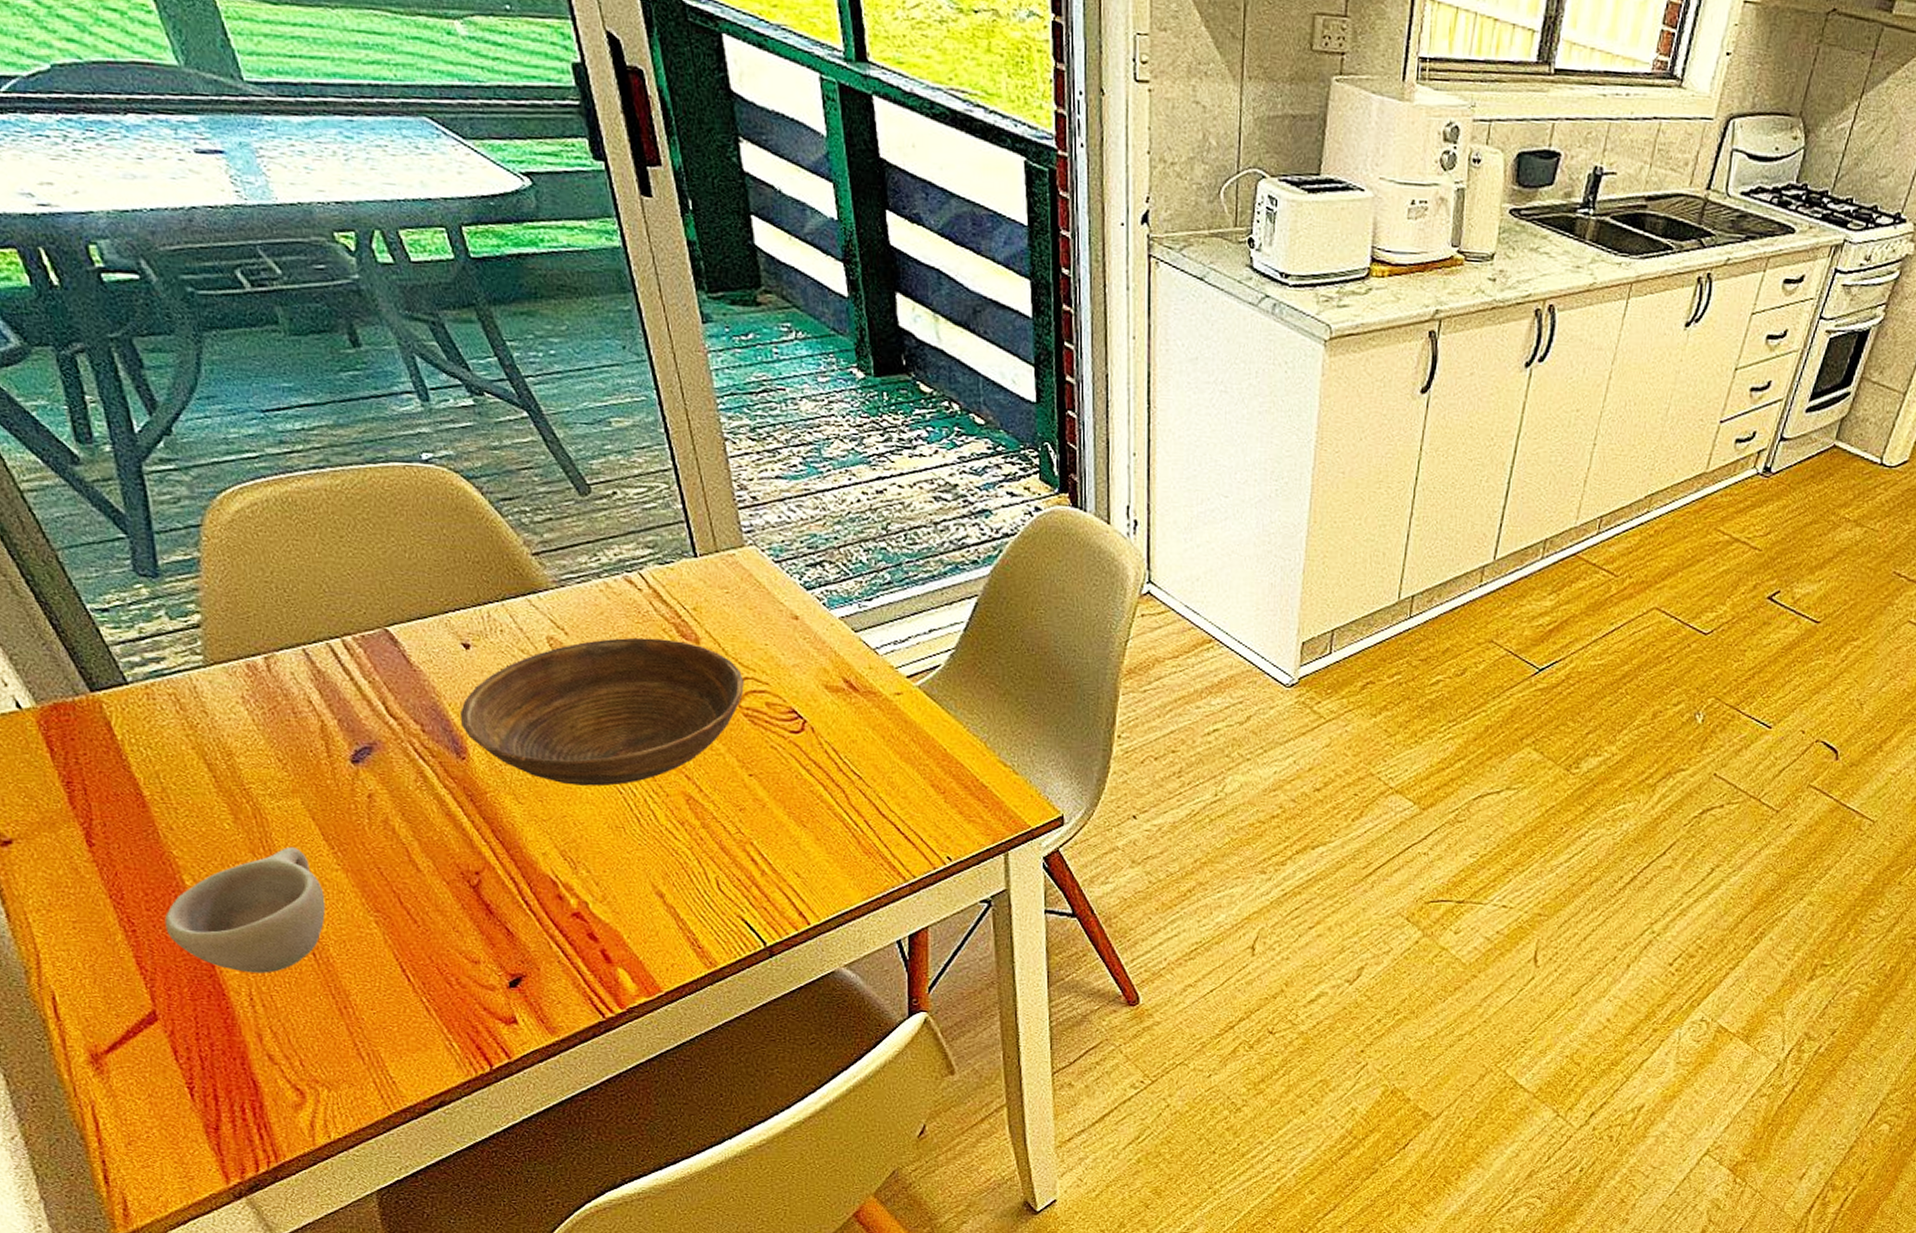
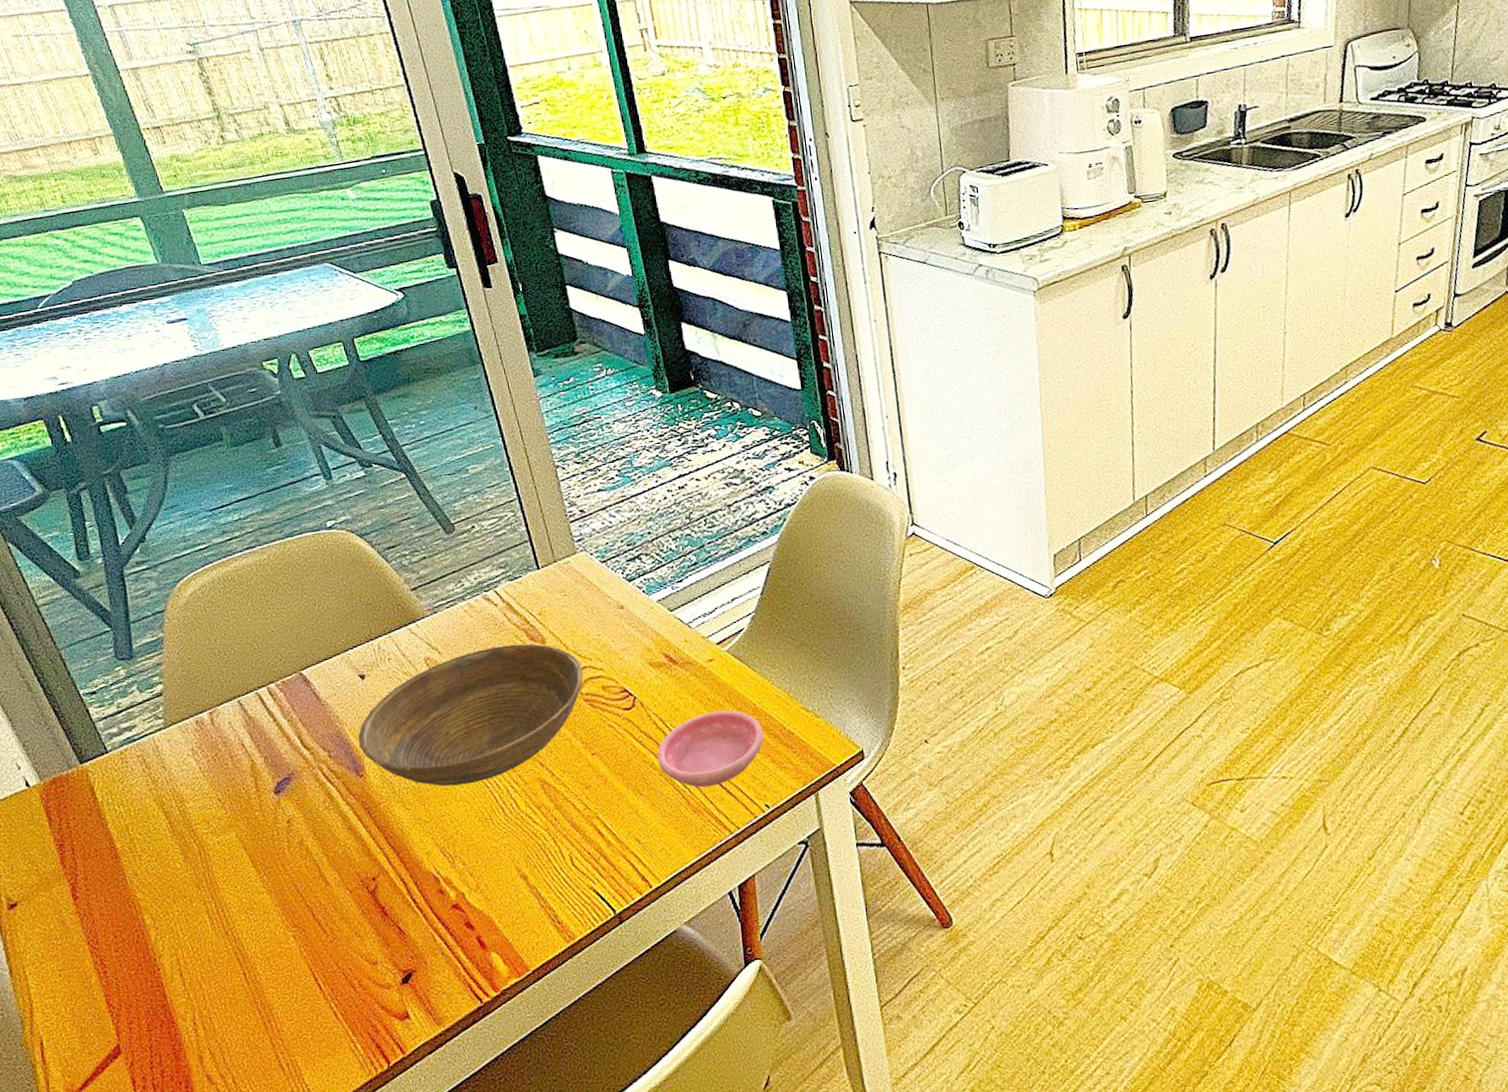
cup: present [164,846,326,973] -> none [129,876,254,999]
saucer: none [826,750,952,829] -> present [657,710,764,787]

